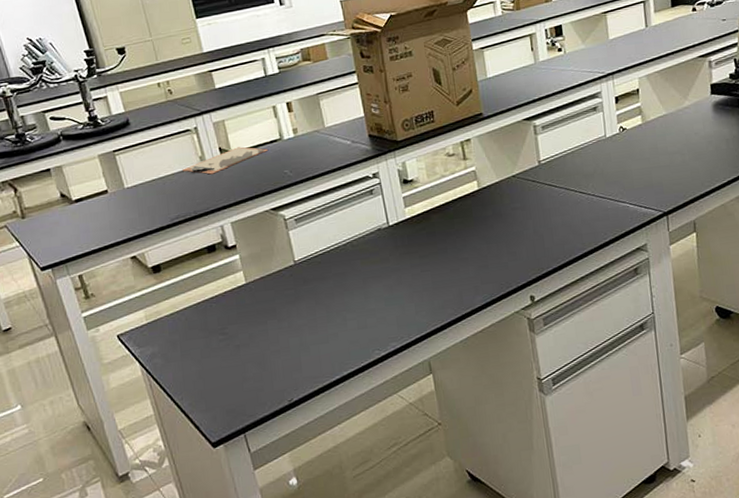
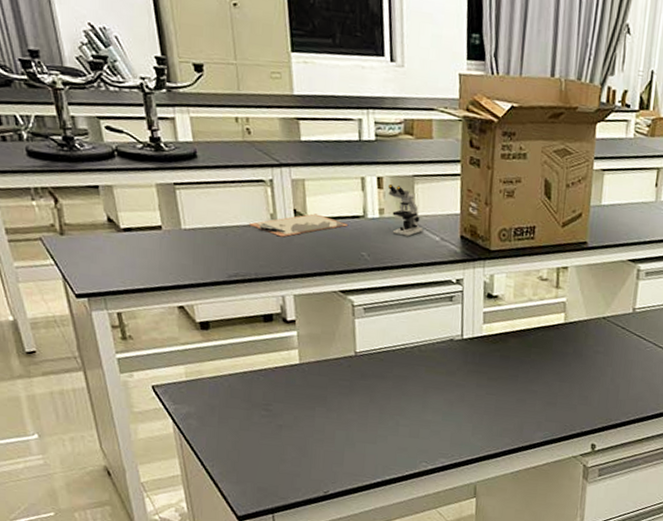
microscope: none [296,105,335,149] -> present [387,183,424,238]

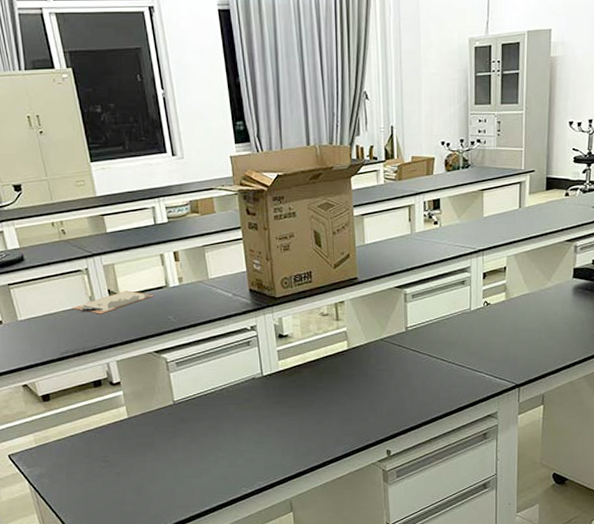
microscope: present [387,183,424,238] -> none [183,255,218,298]

